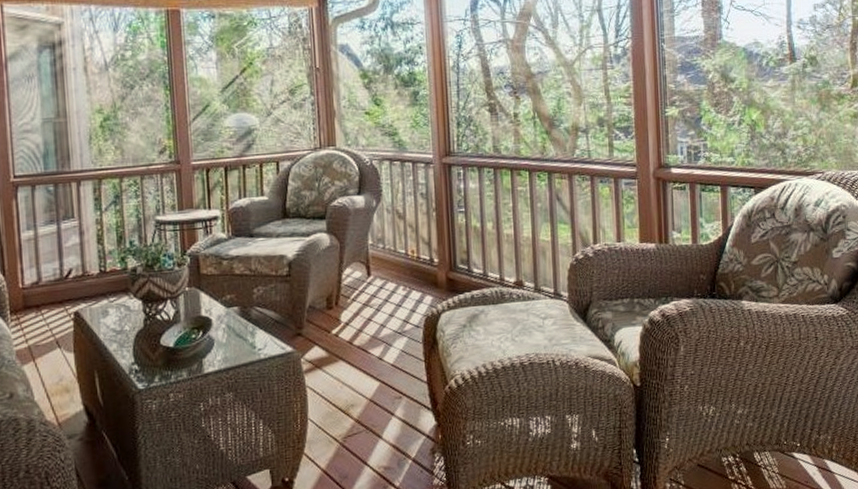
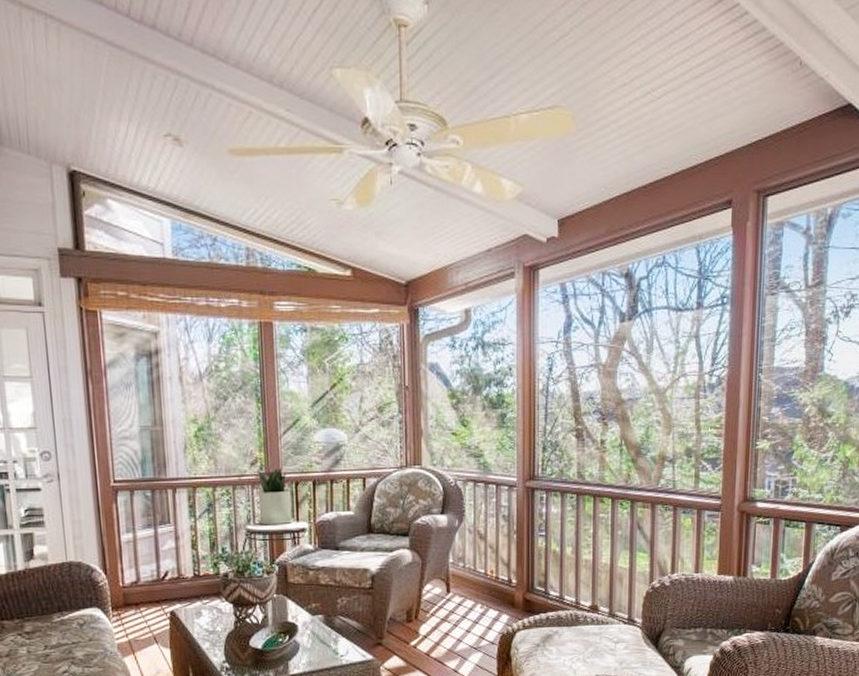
planter: none [166,154,207,215] -> present [256,467,295,526]

